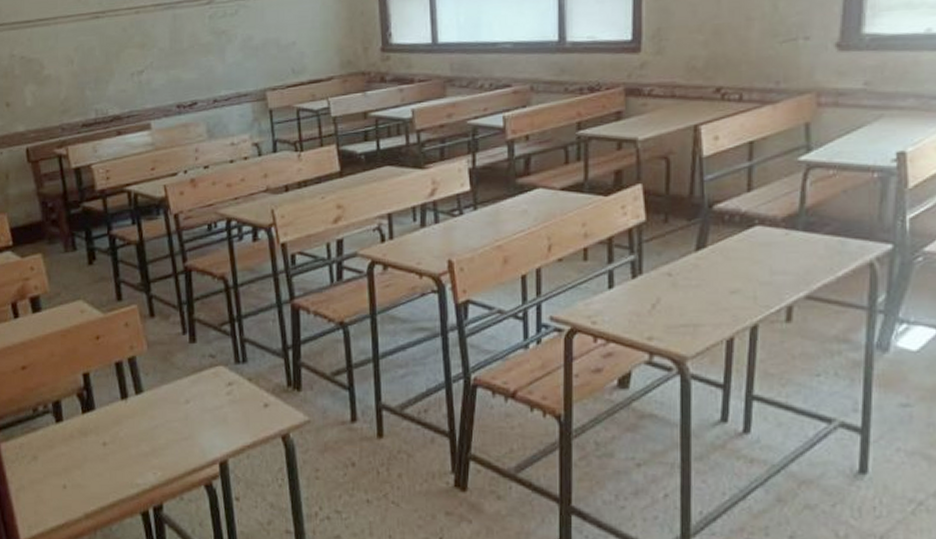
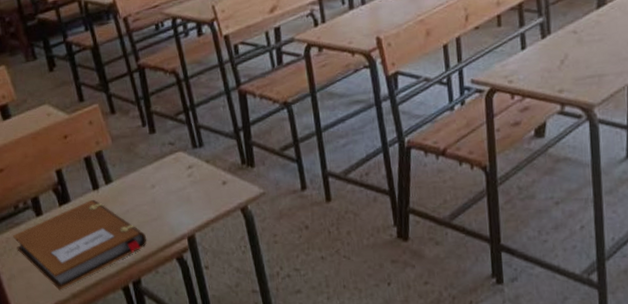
notebook: none [28,409,175,509] -> present [13,199,147,291]

